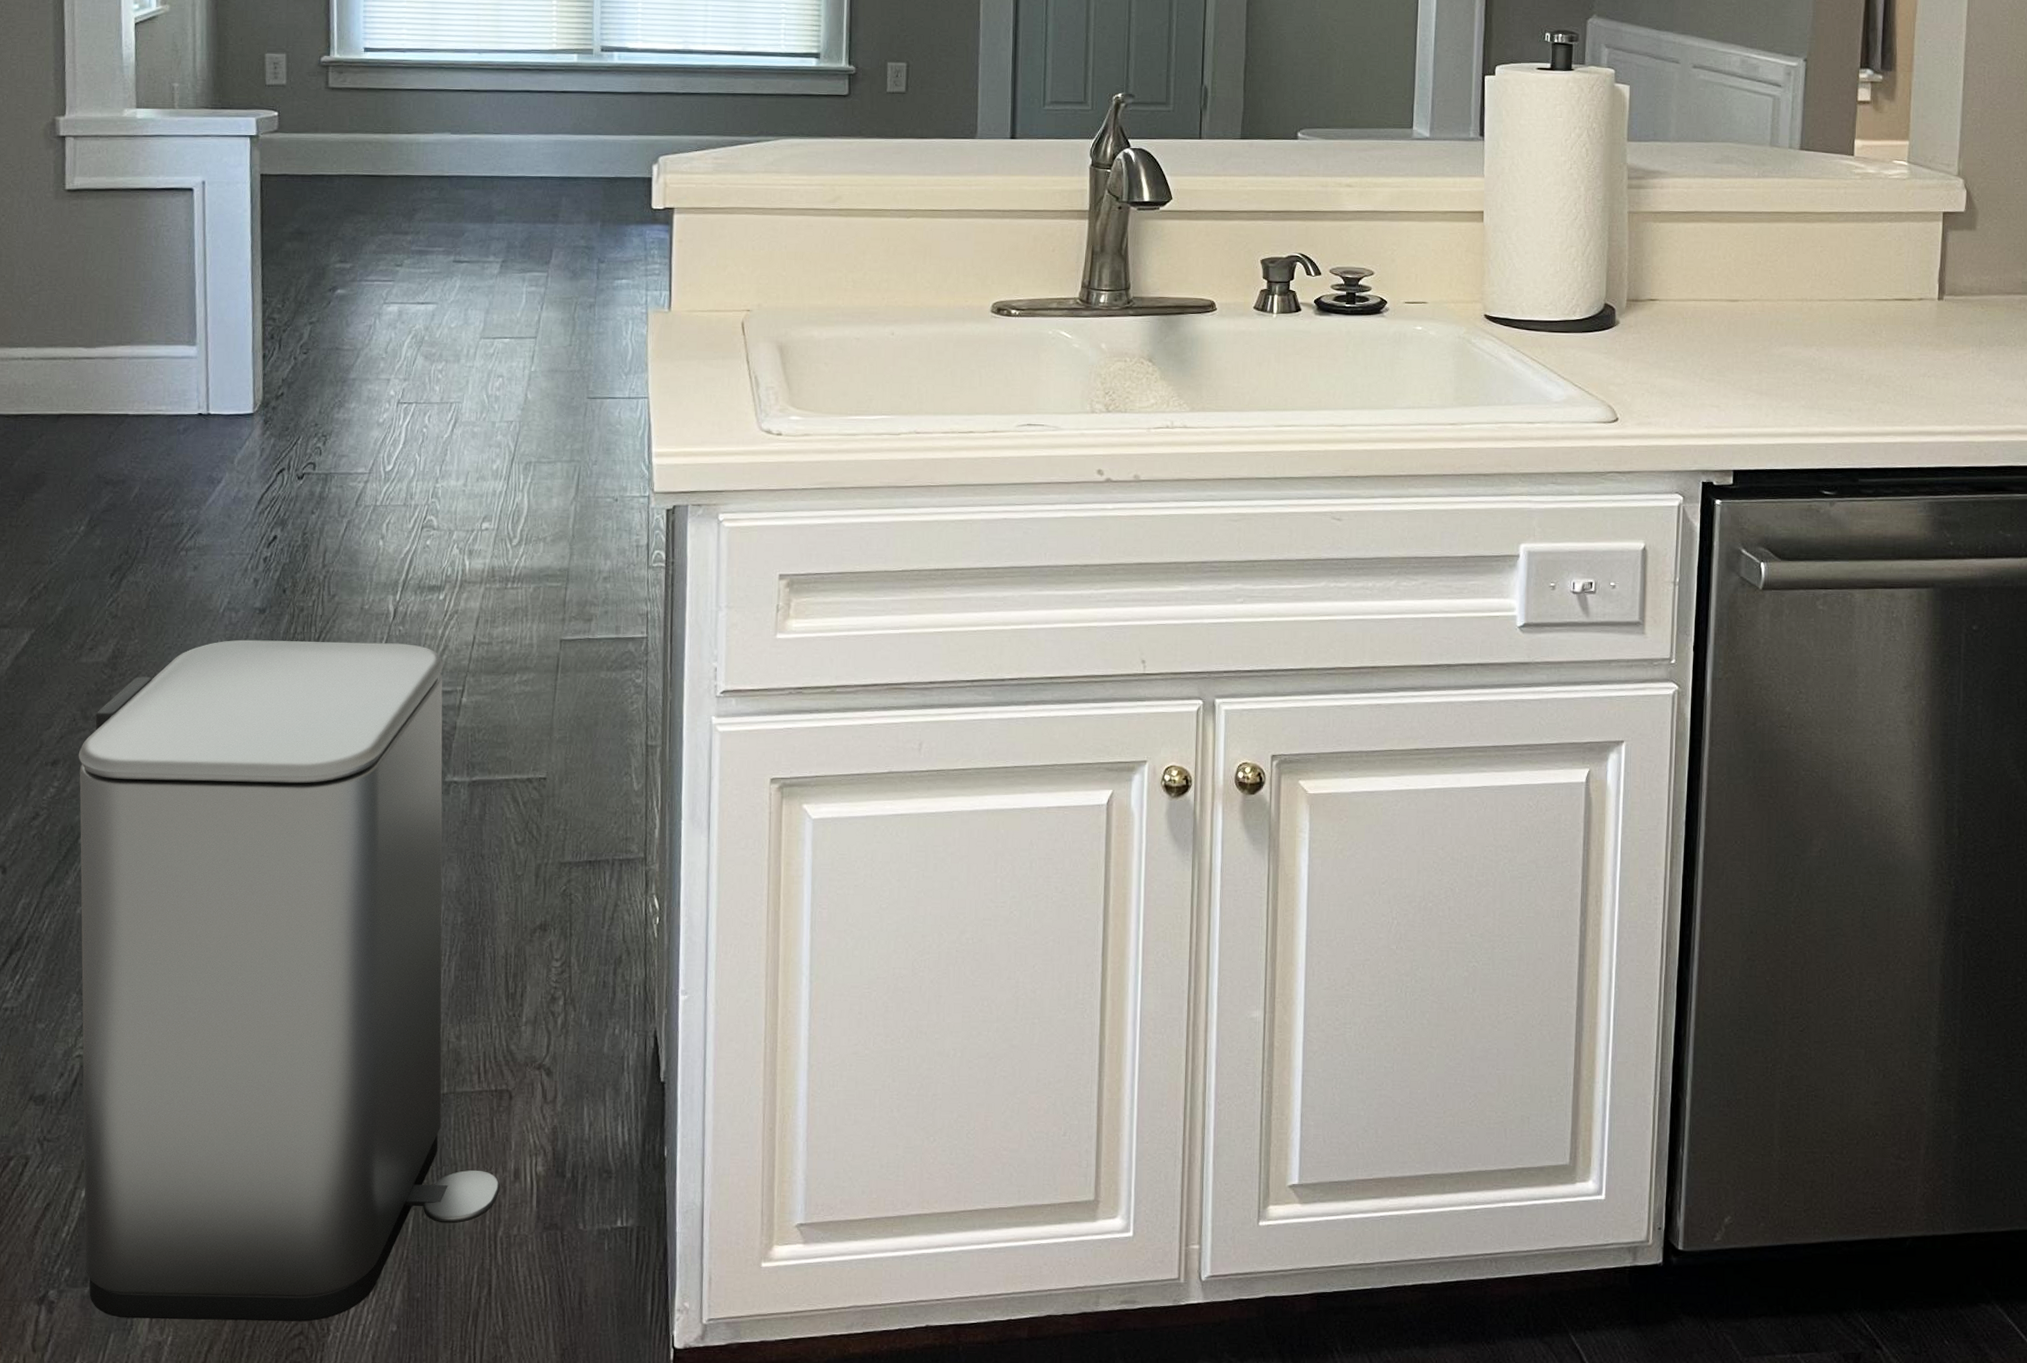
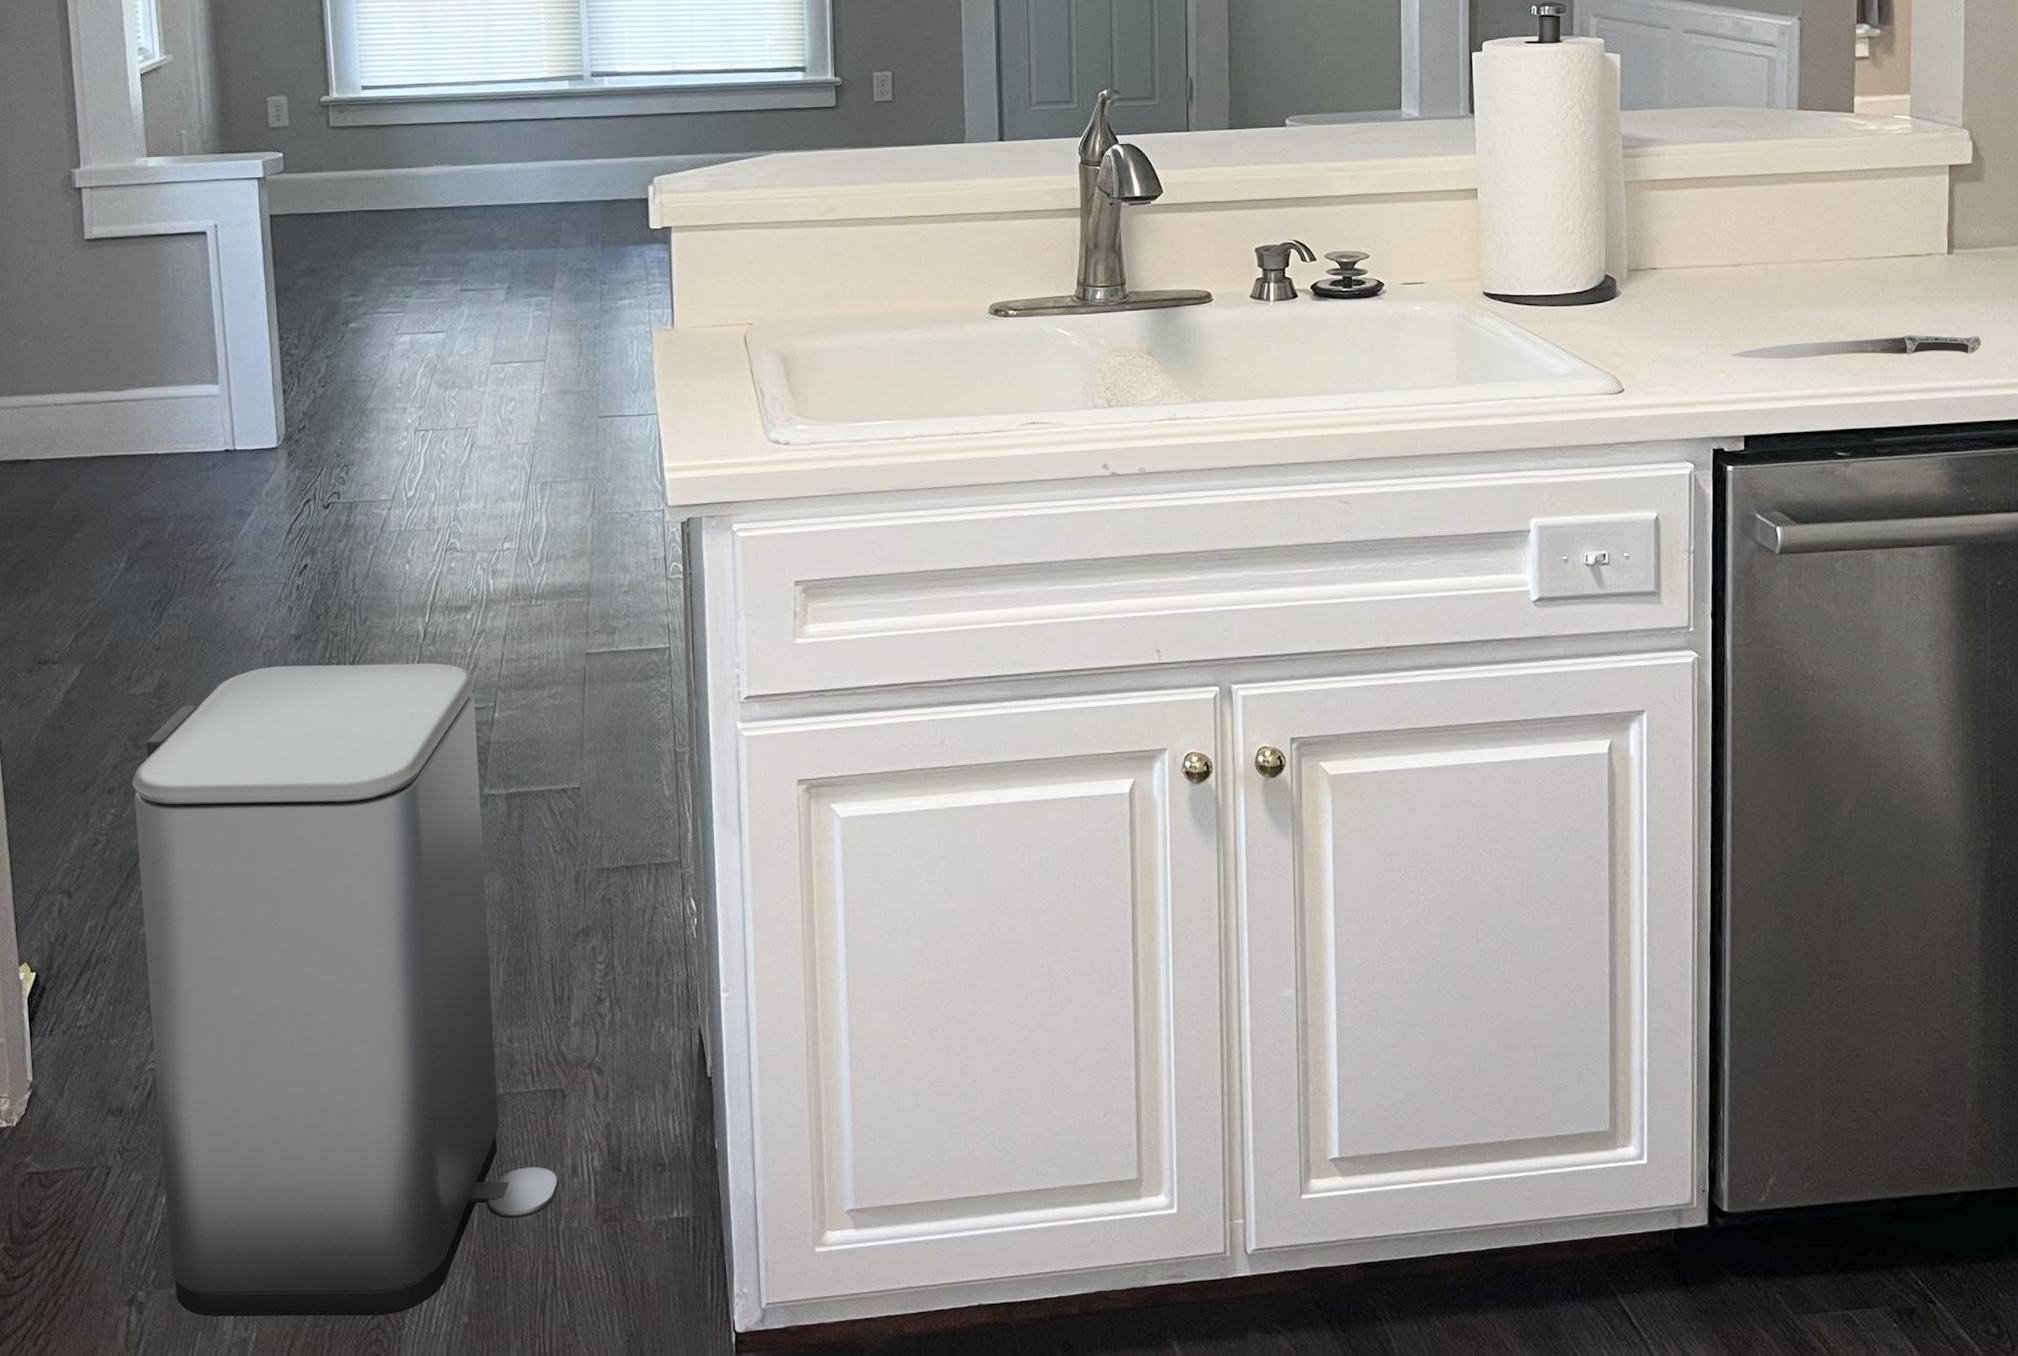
knife: none [1724,377,1967,400] -> present [1731,334,1981,359]

